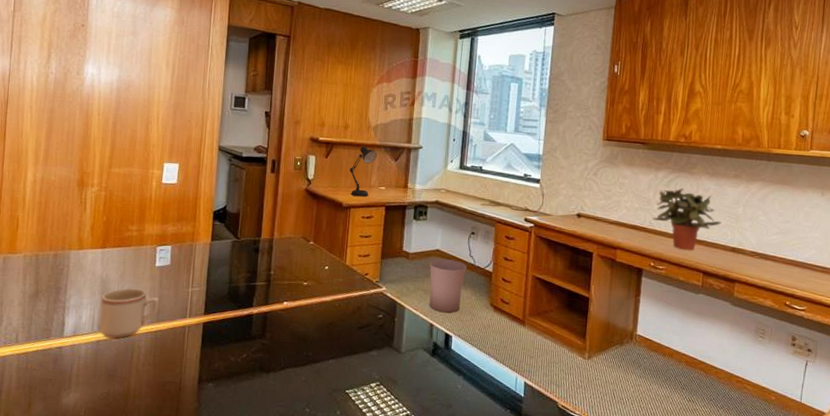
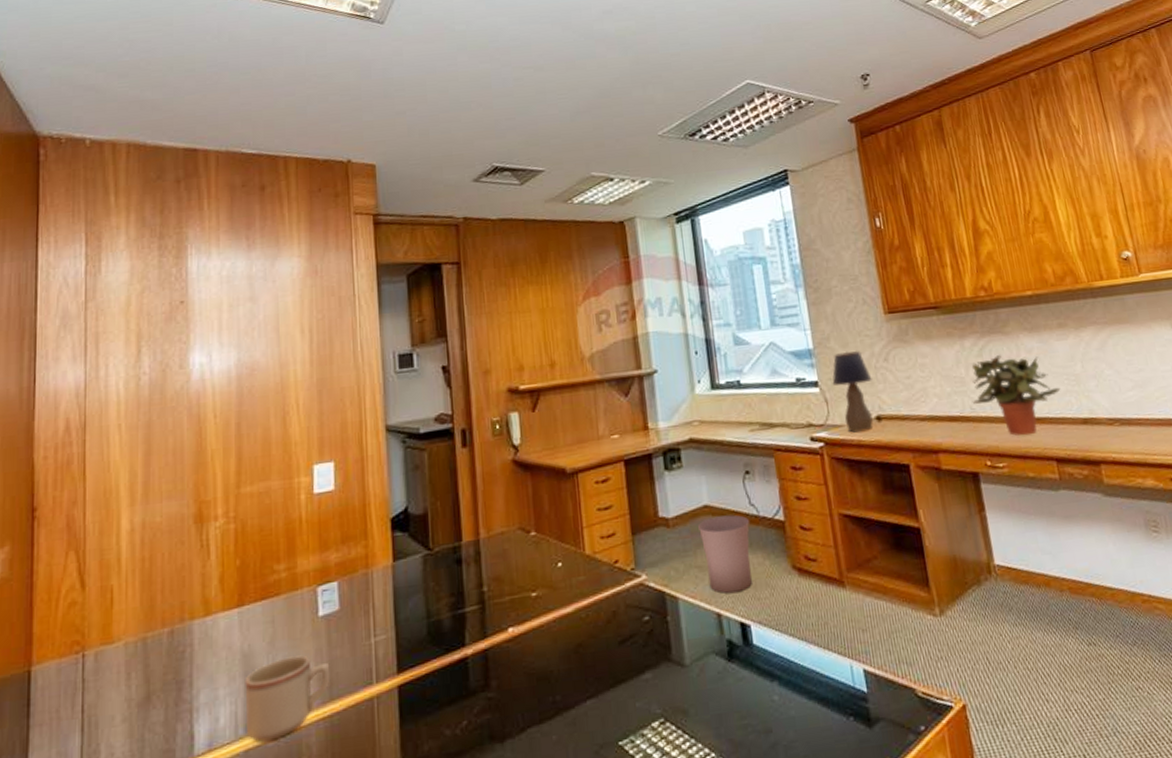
desk lamp: present [350,146,377,197] -> none [567,385,600,456]
table lamp: none [550,162,581,223] -> present [832,350,874,433]

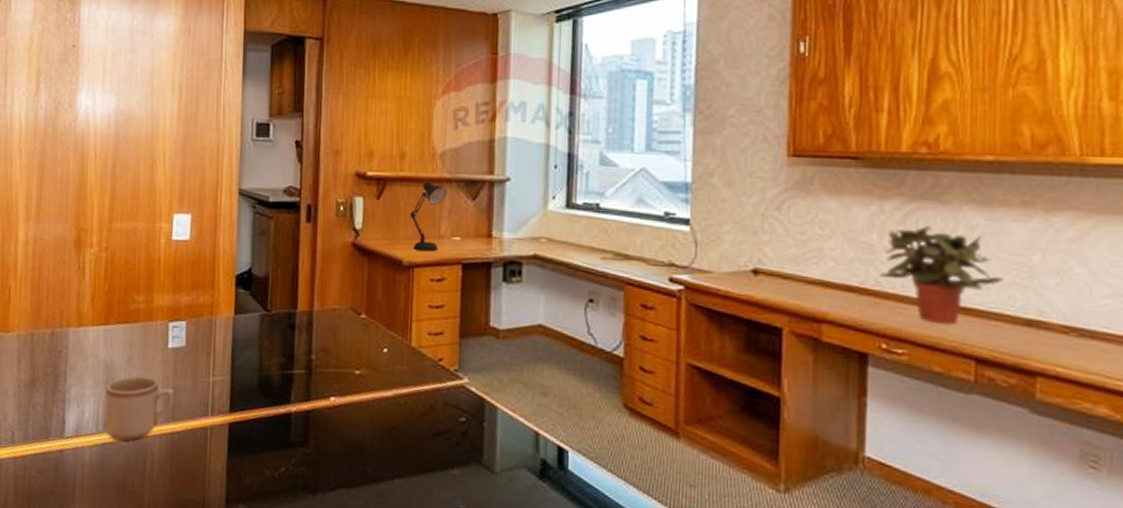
desk lamp: none [567,385,600,456] -> present [410,181,447,252]
waste bin: present [697,514,752,594] -> none [528,337,586,417]
table lamp: present [832,350,874,433] -> none [706,191,756,283]

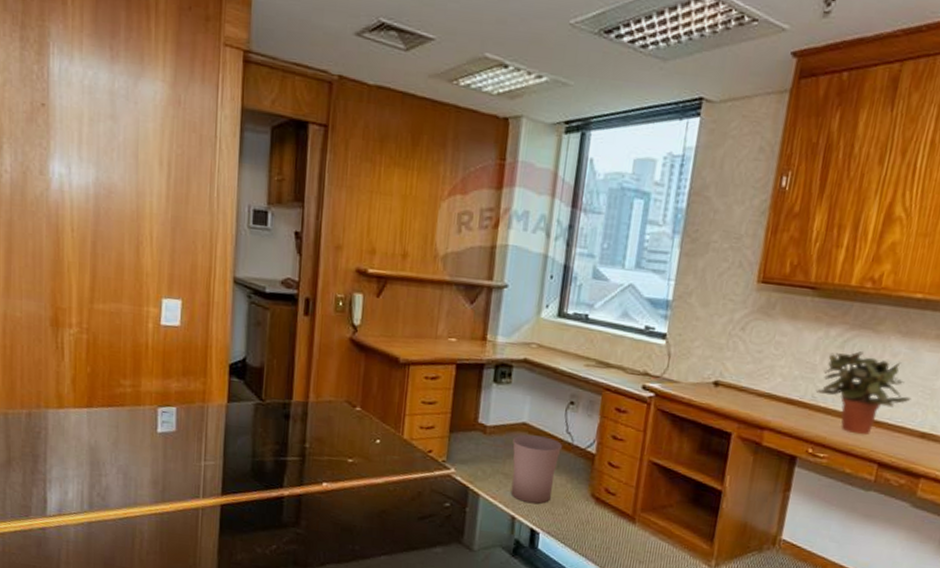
mug: present [105,376,174,441] -> none [90,458,164,520]
desk lamp: present [410,181,447,252] -> none [409,282,446,351]
waste bin: none [528,337,586,417] -> present [511,434,563,504]

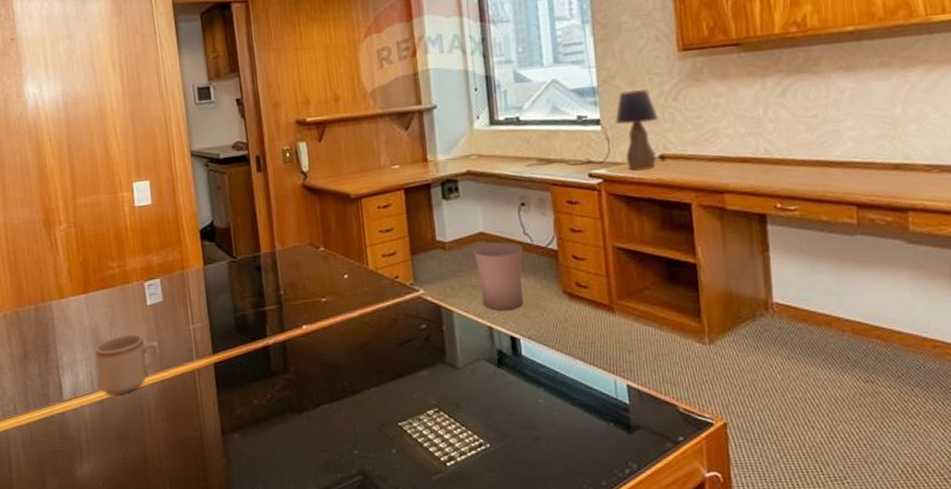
mug: none [90,458,164,520] -> present [95,334,160,395]
table lamp: none [680,311,723,393] -> present [615,88,659,171]
potted plant: present [815,351,912,435] -> none [767,96,873,180]

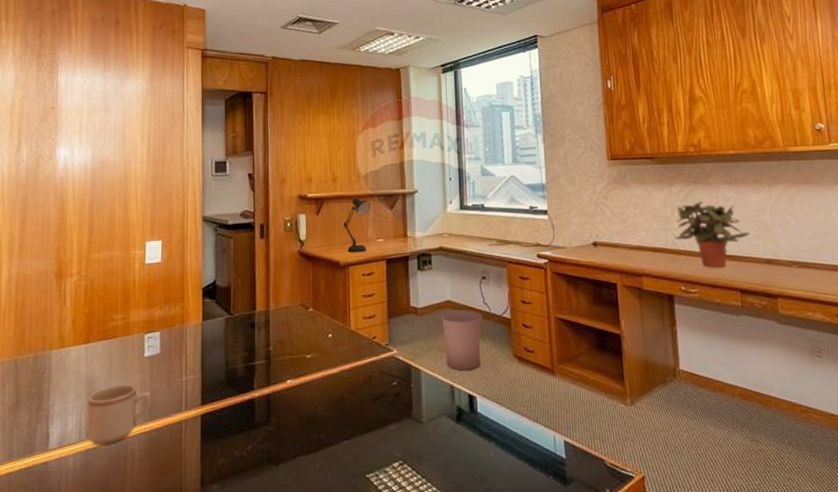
desk lamp: none [351,118,381,183] -> present [343,197,370,253]
table lamp: present [615,88,659,171] -> none [559,187,592,254]
potted plant: none [767,96,873,180] -> present [674,201,750,269]

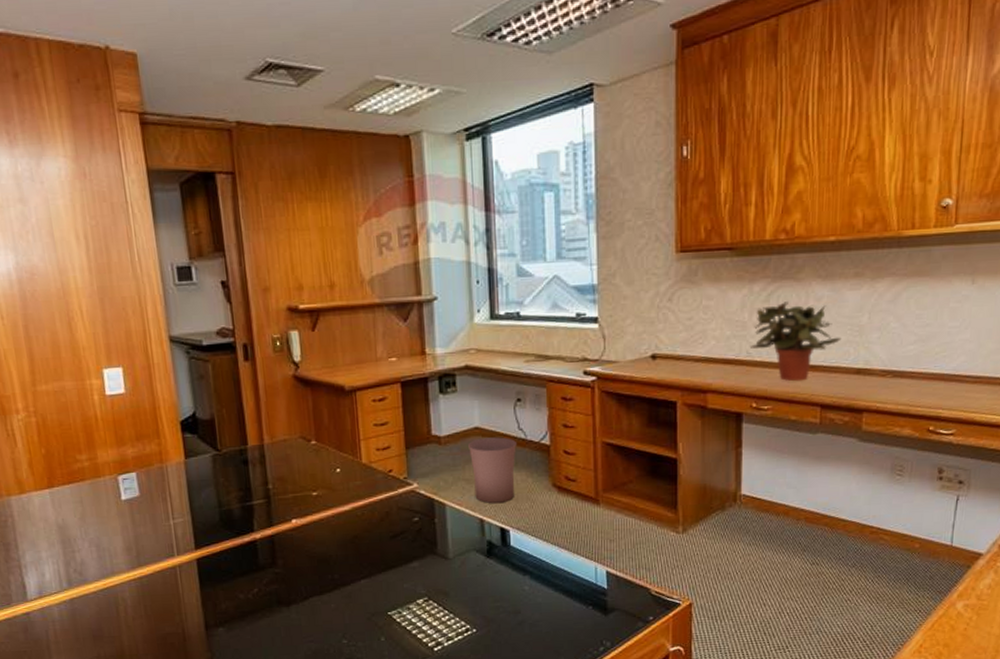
mug: present [87,384,151,445] -> none [62,530,137,594]
desk lamp: present [343,197,370,253] -> none [346,308,379,376]

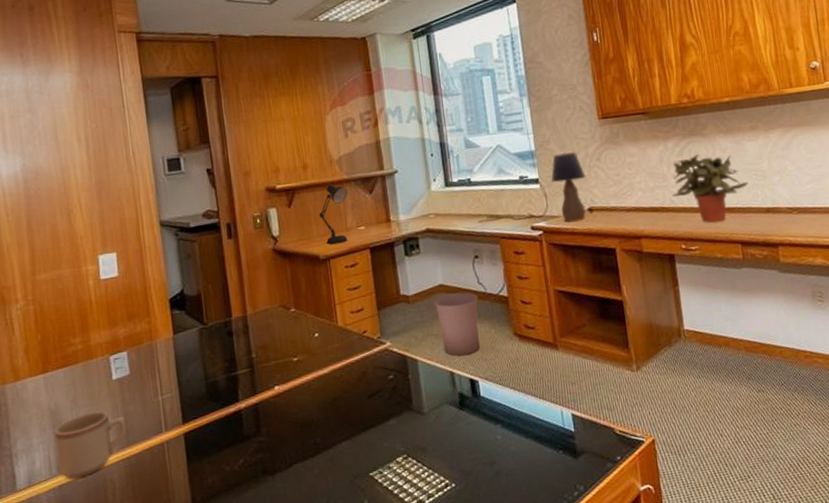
mug: none [62,530,137,594] -> present [54,411,127,479]
desk lamp: none [346,308,379,376] -> present [319,184,348,245]
table lamp: none [612,288,653,369] -> present [551,151,586,222]

